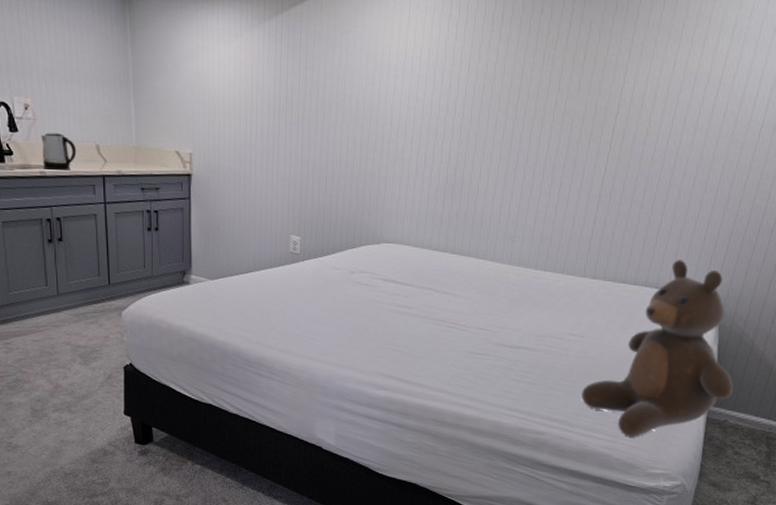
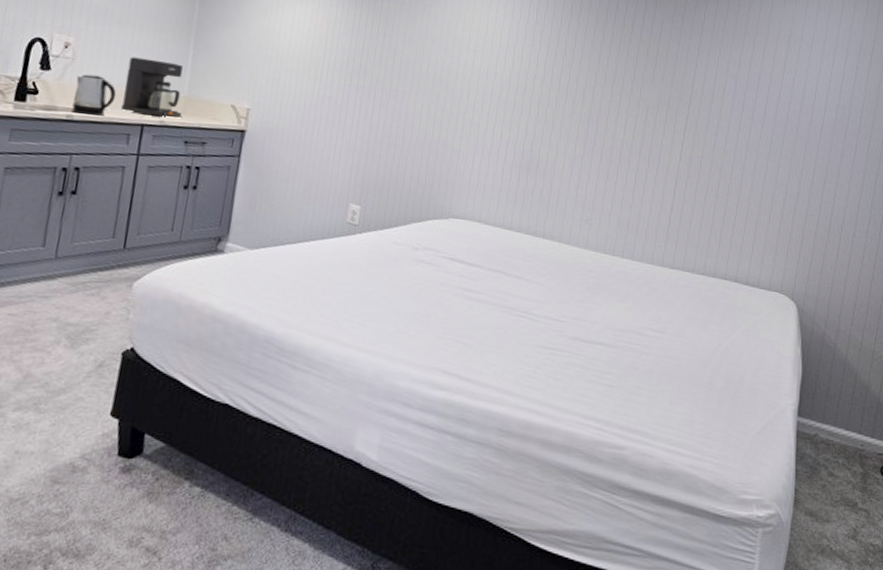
coffee maker: none [81,112,134,168] -> present [120,57,184,119]
teddy bear: present [581,260,734,437] -> none [664,253,821,453]

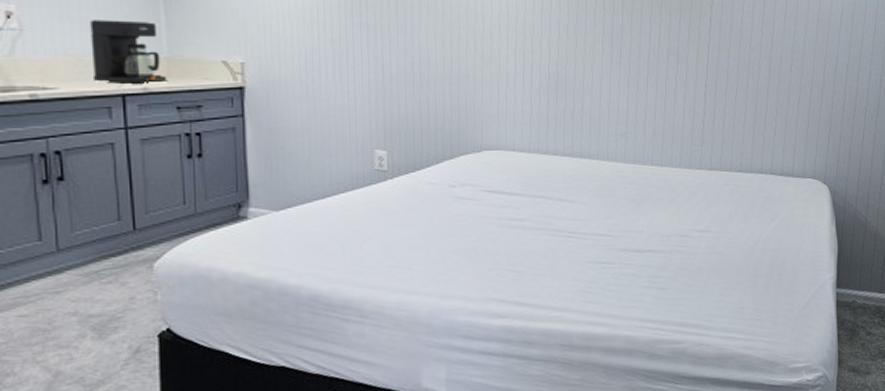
kettle: present [71,73,117,116] -> none [31,44,84,93]

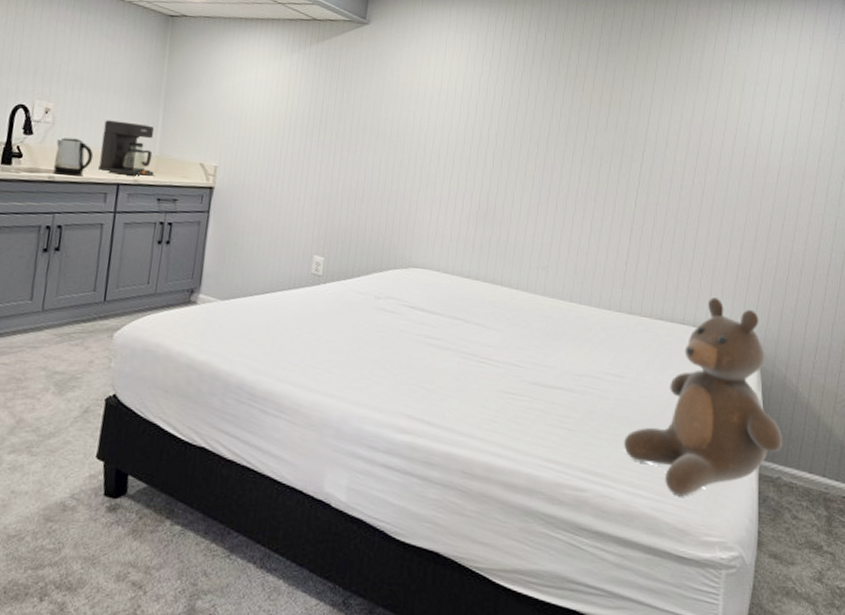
kettle: none [31,44,84,93] -> present [53,137,94,177]
teddy bear: none [714,144,856,332] -> present [624,297,783,496]

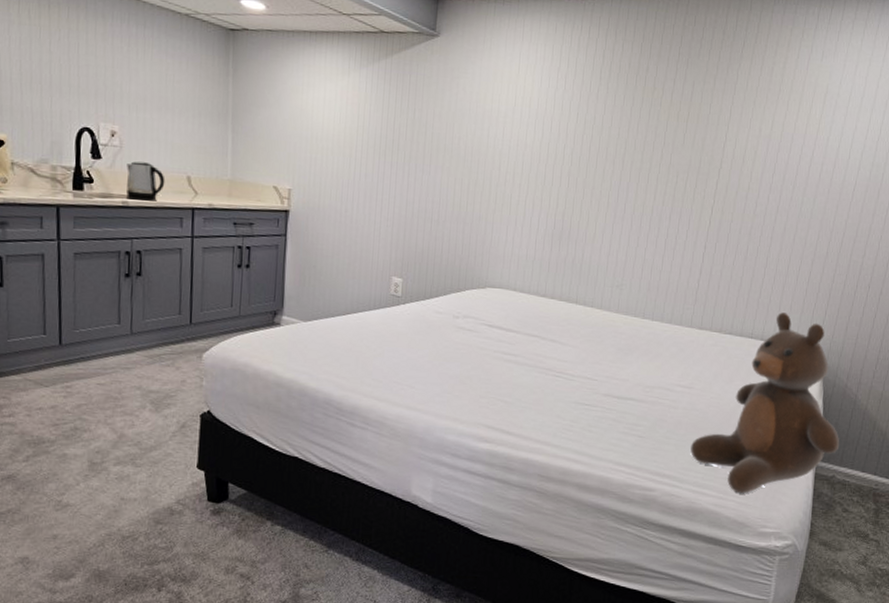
coffee maker: present [97,120,155,177] -> none [170,142,228,201]

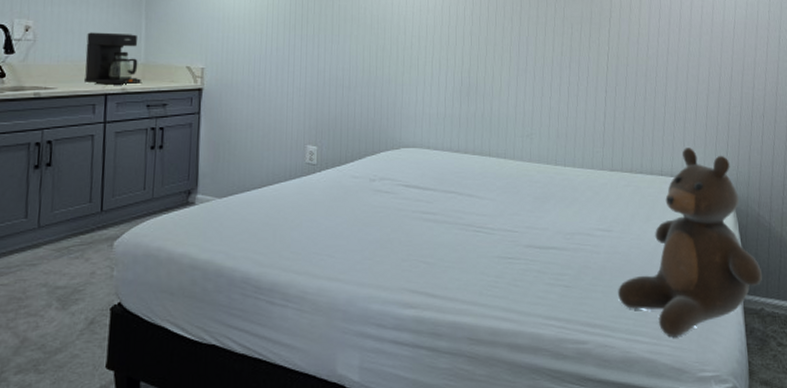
kettle: present [126,160,165,202] -> none [38,52,79,92]
coffee maker: none [170,142,228,201] -> present [83,32,141,85]

